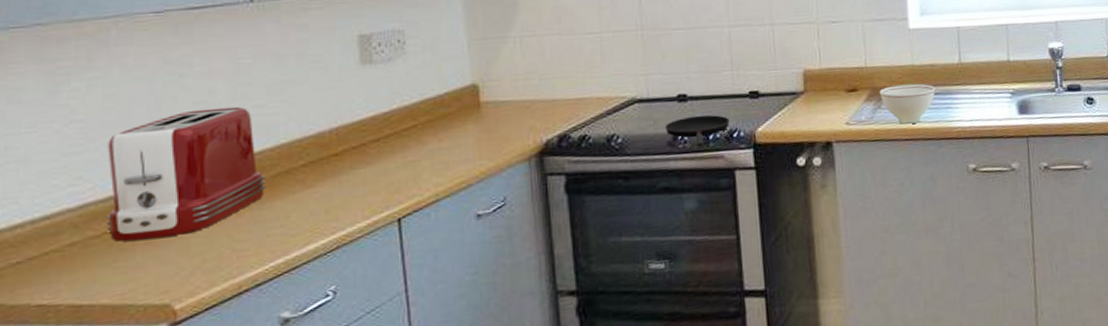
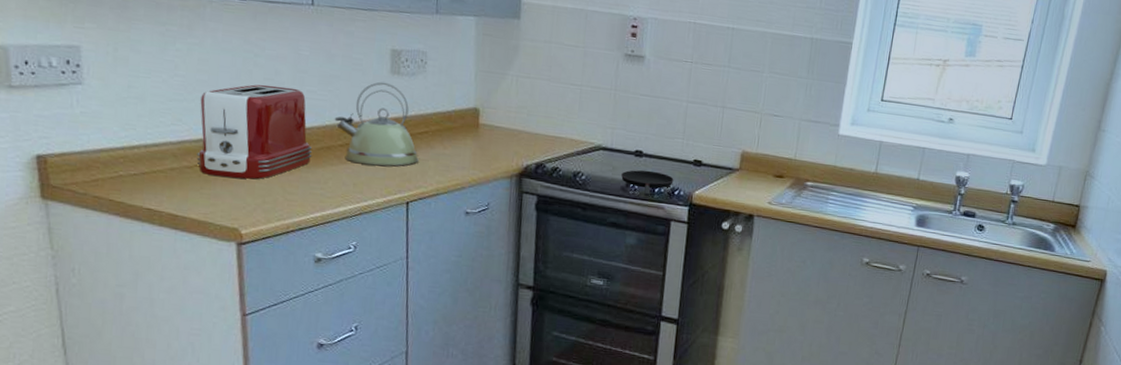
kettle: none [292,76,408,184] -> present [334,81,419,167]
bowl: present [879,83,936,124] -> none [801,179,850,215]

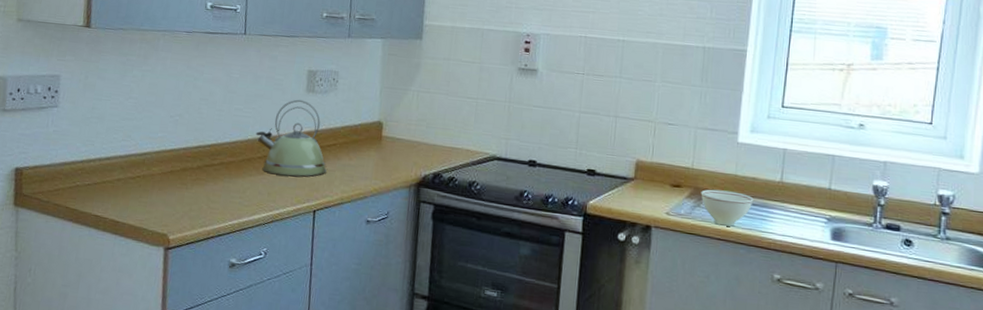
toaster: present [196,84,313,179] -> none [139,104,235,189]
frying pan: present [621,170,674,196] -> none [515,179,568,206]
bowl: none [801,179,850,215] -> present [701,189,754,227]

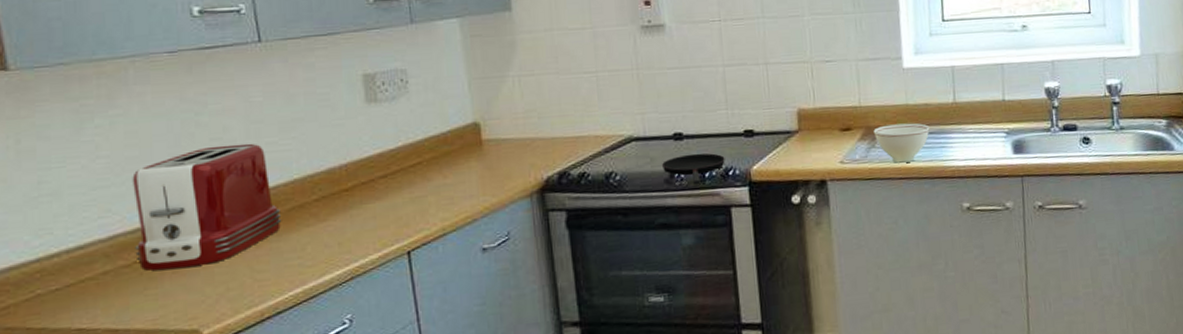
toaster: none [139,104,235,189] -> present [132,143,282,271]
kettle: present [255,99,327,177] -> none [303,114,415,218]
frying pan: none [515,179,568,206] -> present [662,153,725,184]

